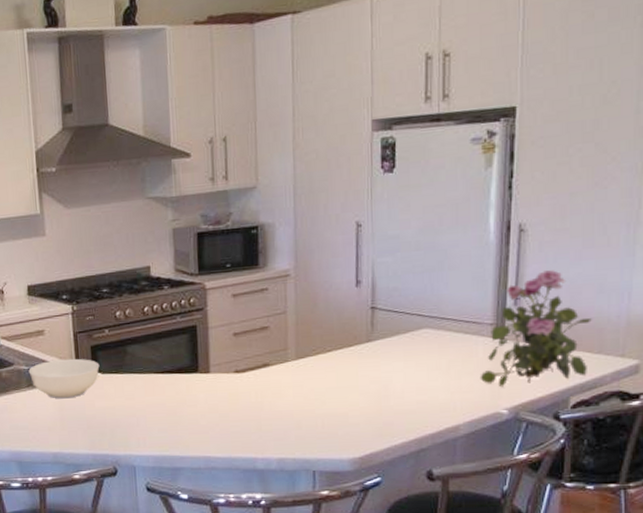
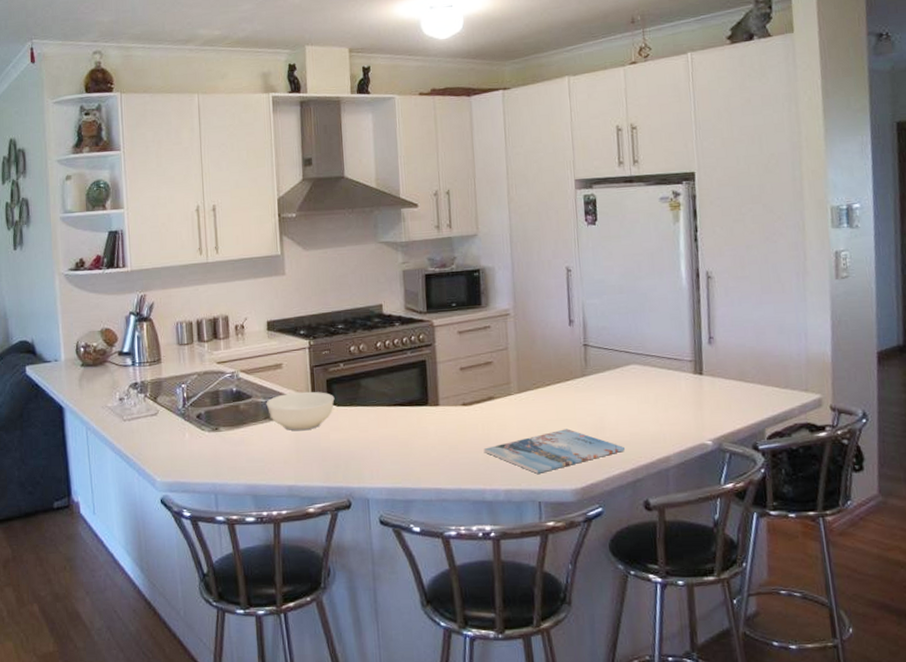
magazine: none [256,397,409,443] -> present [483,429,625,474]
flower bouquet: present [480,269,592,388] -> none [684,312,778,420]

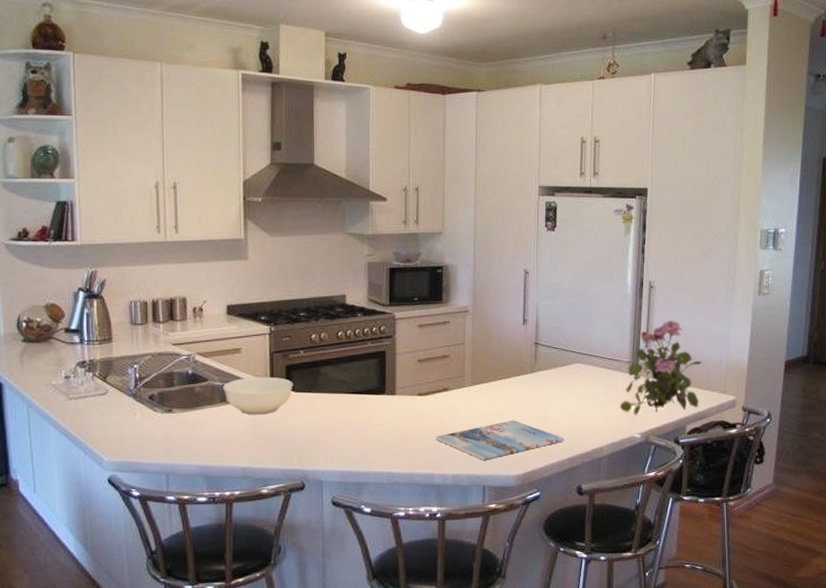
flower bouquet: none [684,312,778,420] -> present [619,320,702,415]

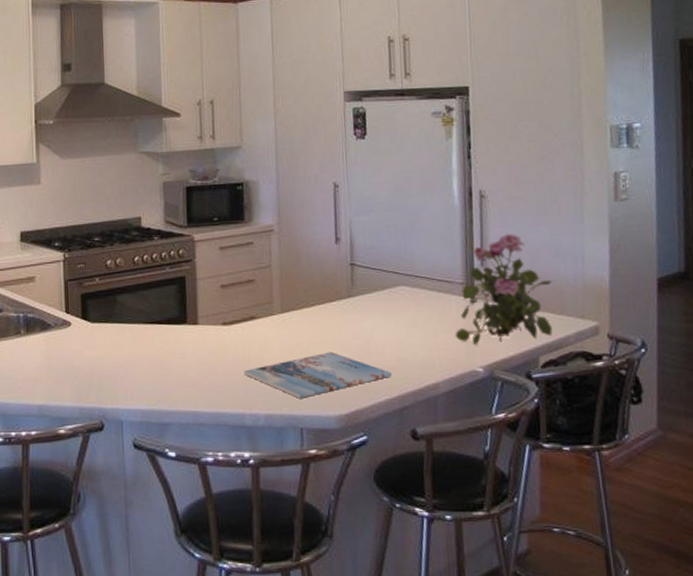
bowl: present [223,376,293,415] -> none [17,306,89,348]

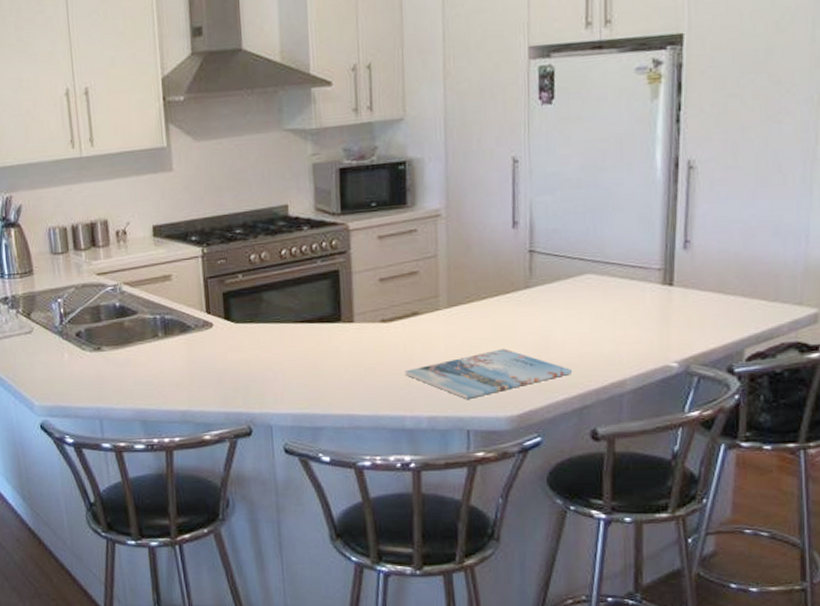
flower bouquet: present [455,233,553,346] -> none [647,210,767,338]

